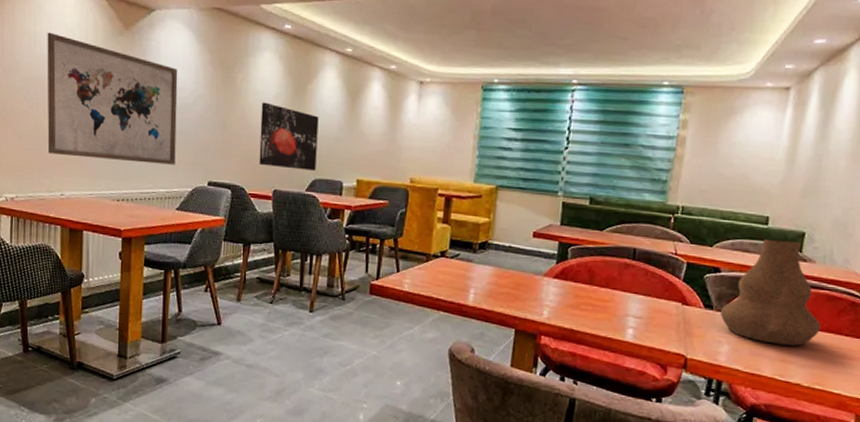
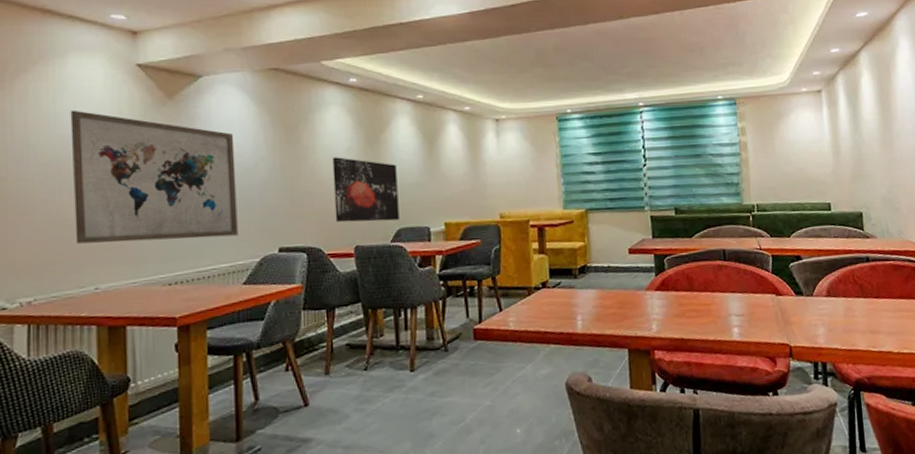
vase: present [721,238,821,346] -> none [810,221,895,318]

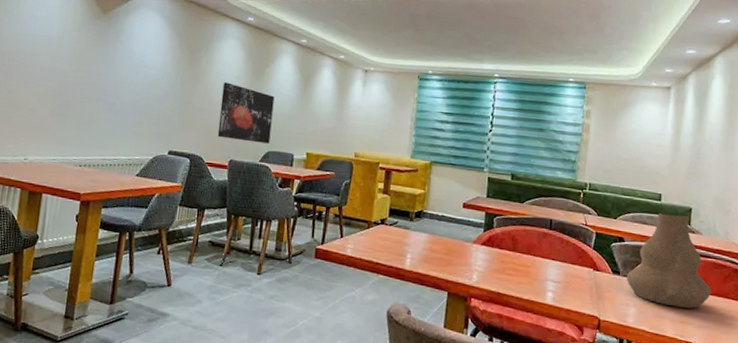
wall art: present [70,110,238,244] -> none [16,13,149,135]
vase: none [810,221,895,318] -> present [627,213,711,309]

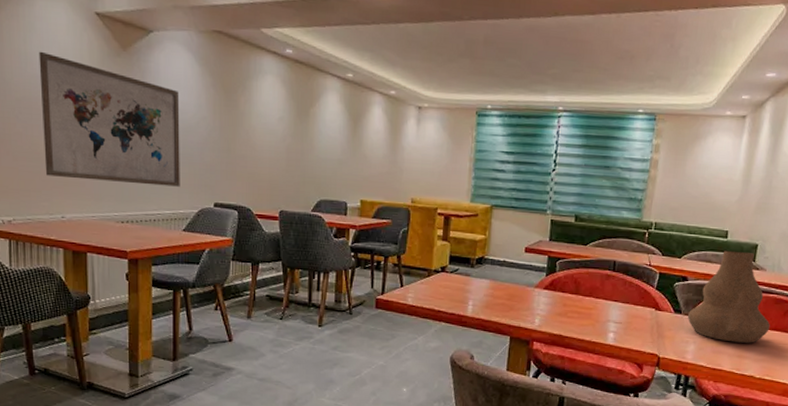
wall art: none [16,13,149,135] -> present [38,51,180,187]
wall art: present [217,82,275,144] -> none [264,125,322,192]

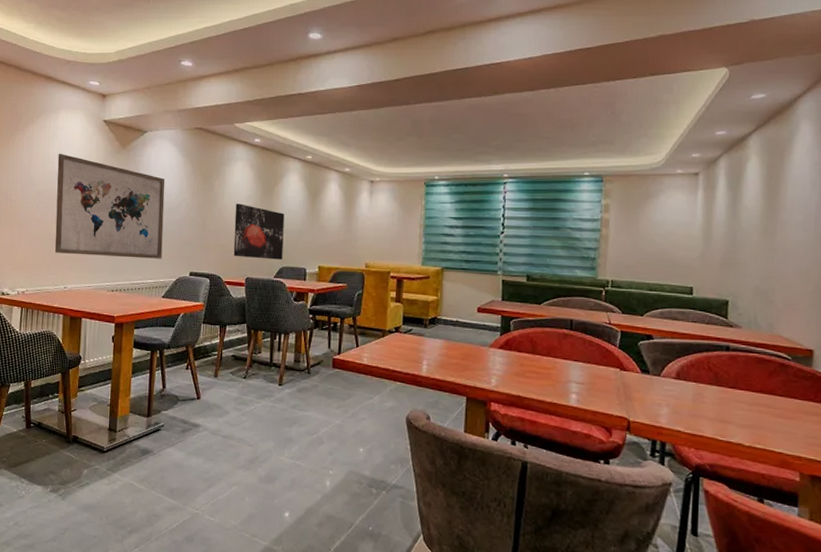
wall art: none [264,125,322,192] -> present [233,203,285,260]
vase: present [688,250,770,343] -> none [658,307,754,407]

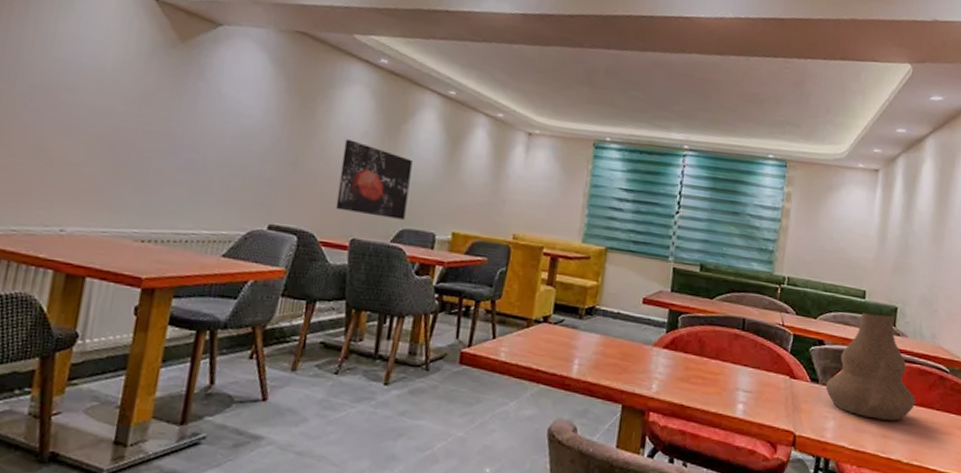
wall art: present [54,153,165,259] -> none [49,33,244,203]
vase: none [658,307,754,407] -> present [826,312,915,421]

